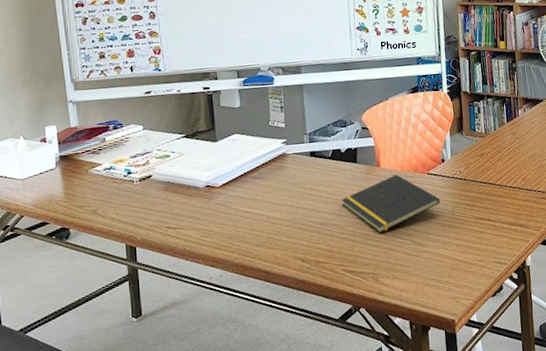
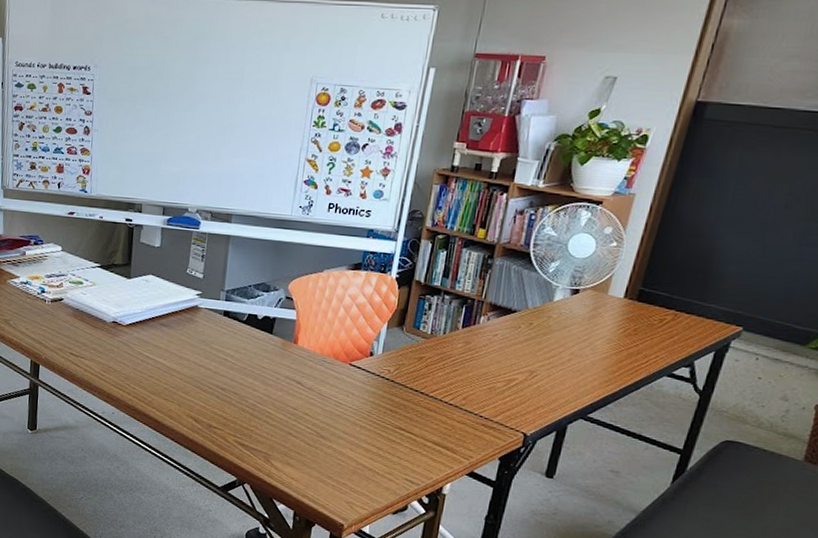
notepad: present [341,174,441,233] -> none [247,356,358,415]

